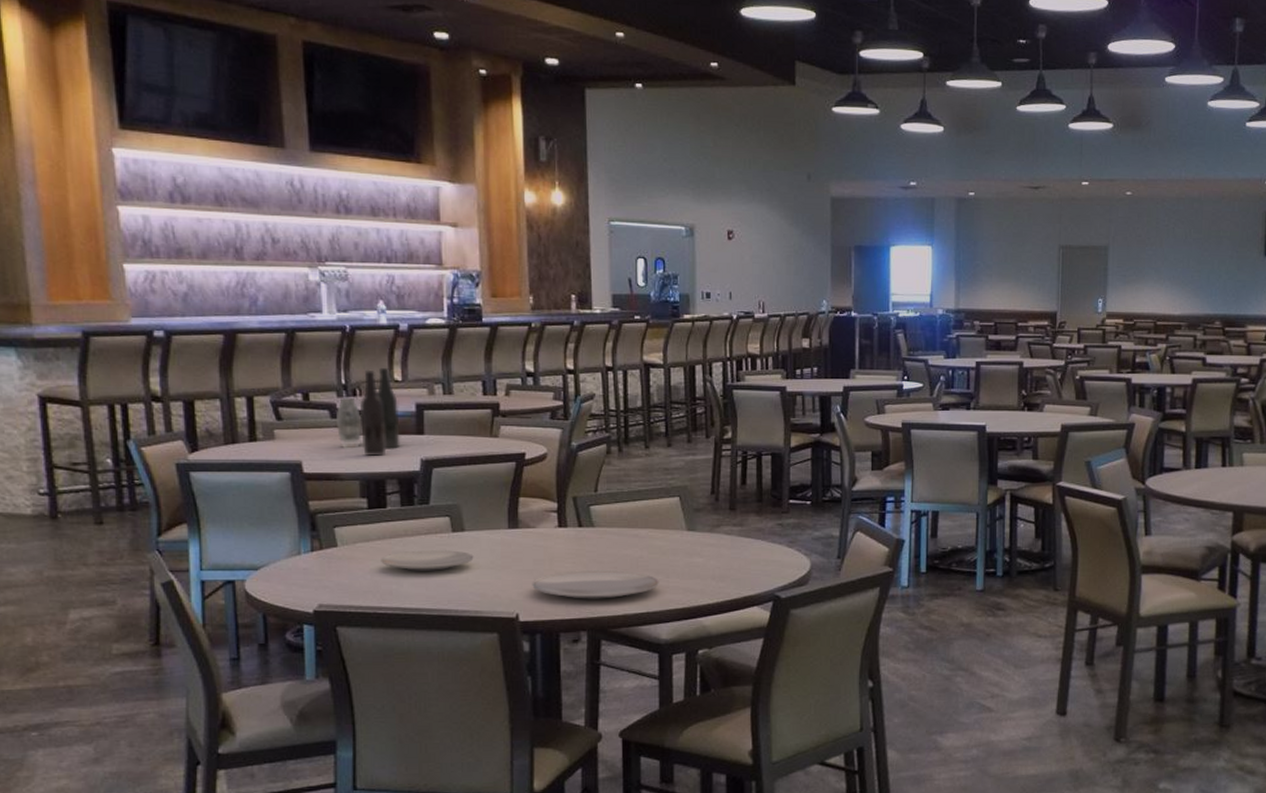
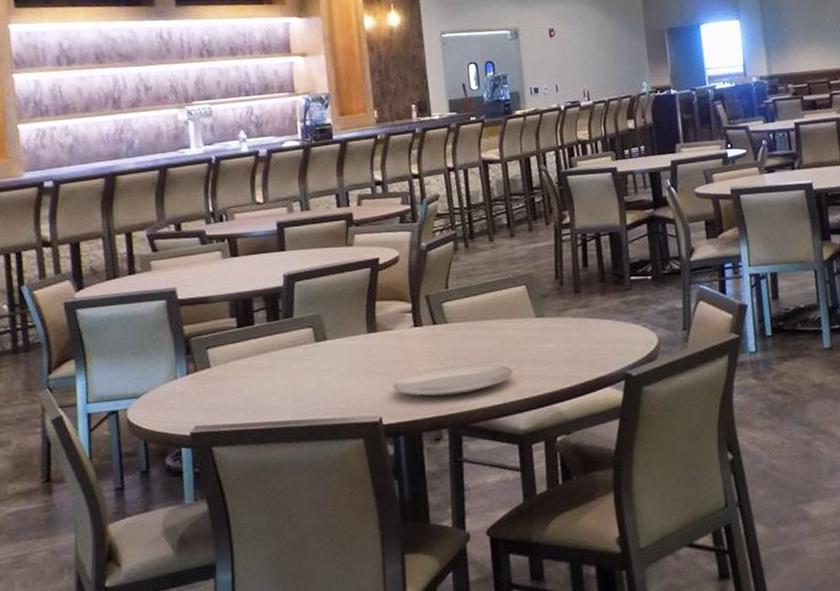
vase: present [337,397,361,449] -> none [206,223,229,272]
beer bottle: present [360,367,400,456] -> none [227,191,265,277]
plate: present [381,550,474,571] -> none [251,360,337,385]

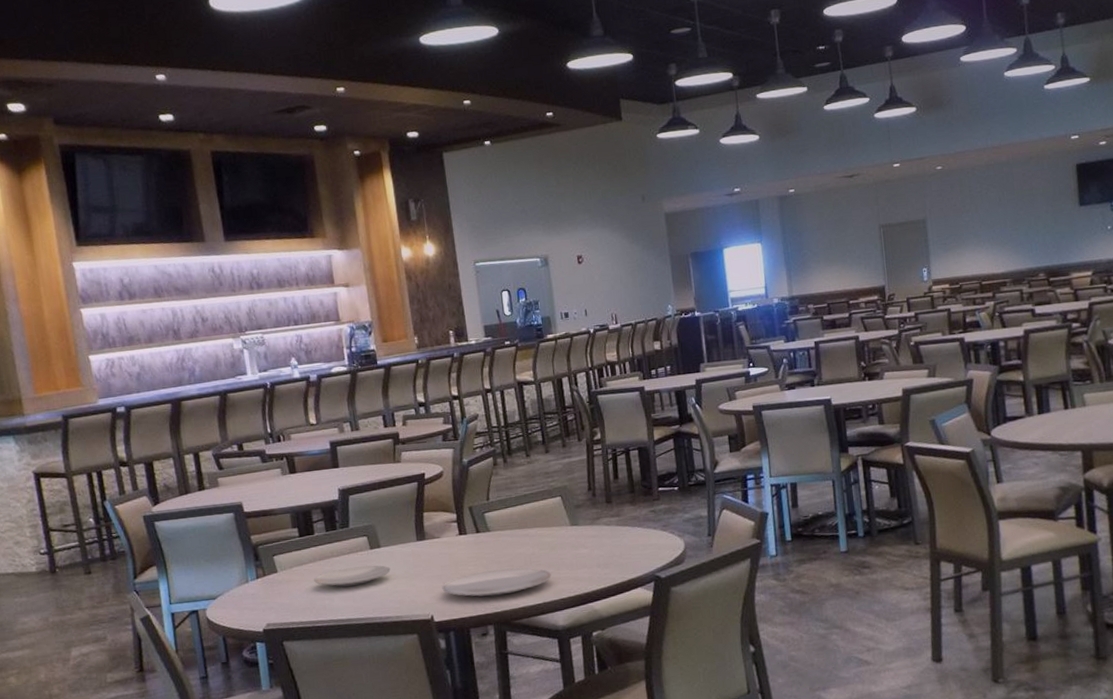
plate: none [251,360,337,385] -> present [314,565,391,587]

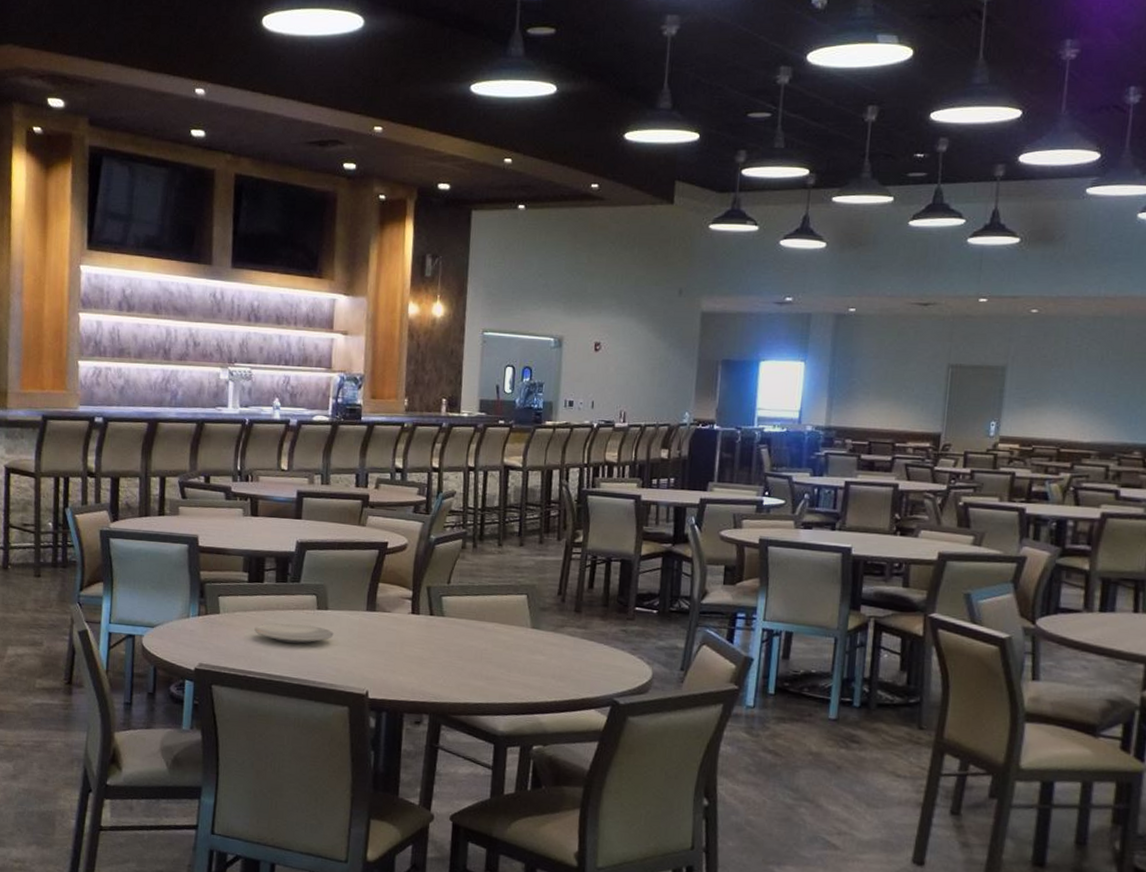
plate: present [442,567,552,597] -> none [383,656,501,687]

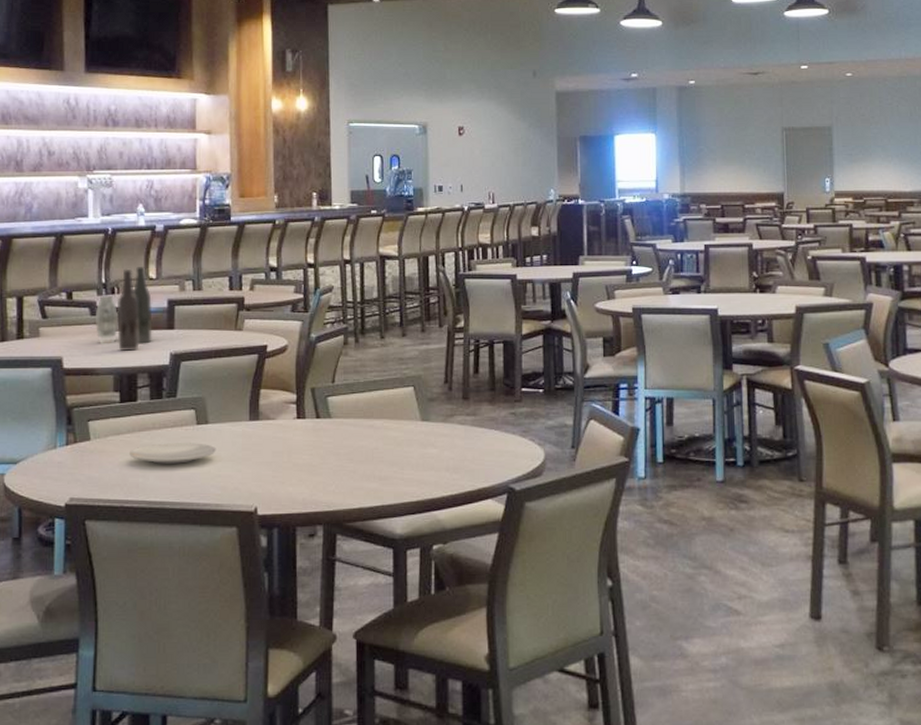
vase: none [229,482,250,528] -> present [96,295,118,345]
beer bottle: none [248,457,283,536] -> present [117,266,153,351]

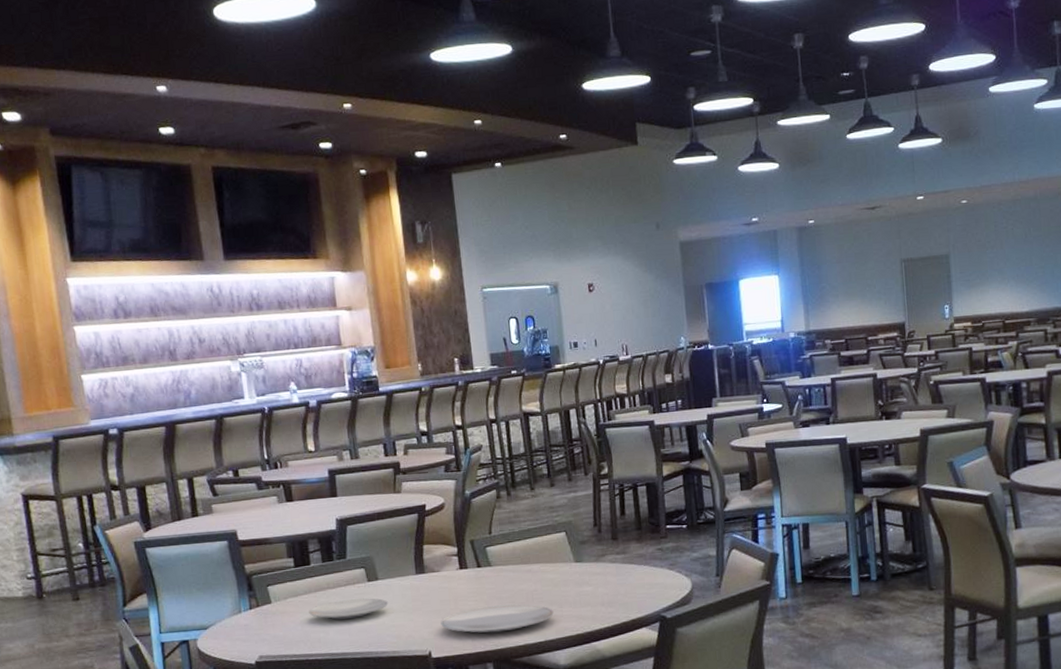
vase: present [96,295,118,345] -> none [262,470,284,516]
beer bottle: present [117,266,153,351] -> none [281,440,318,520]
plate: none [271,462,394,492] -> present [440,604,554,634]

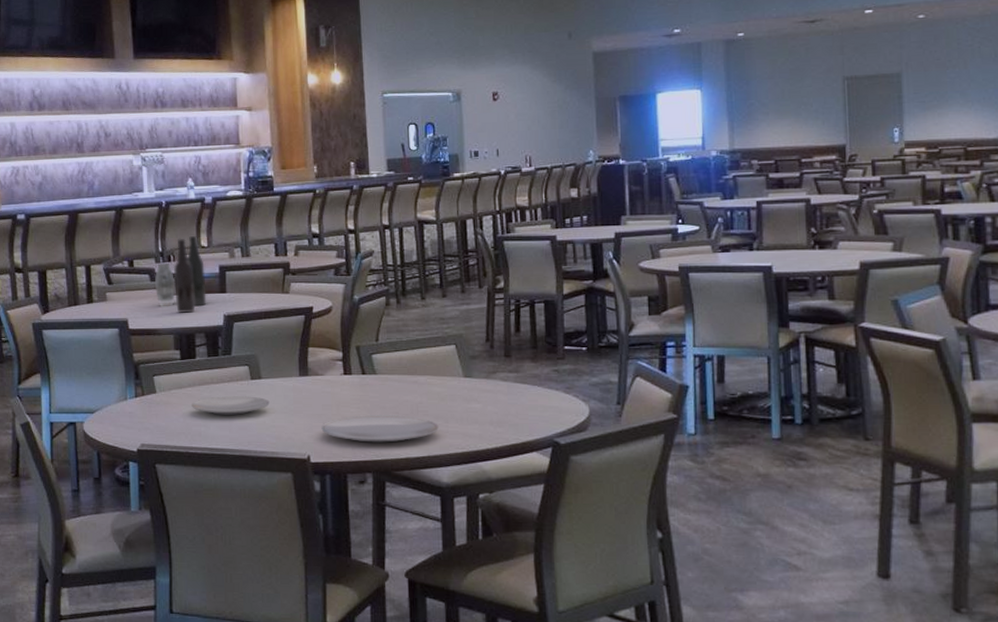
vase: none [262,470,284,516] -> present [155,262,175,307]
beer bottle: none [281,440,318,520] -> present [174,235,207,313]

